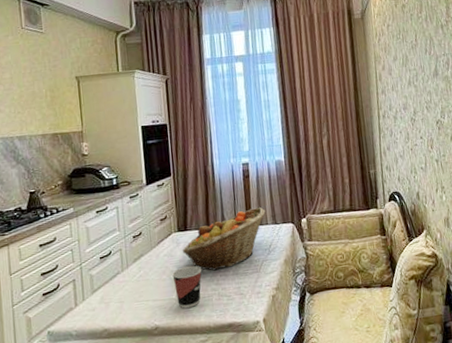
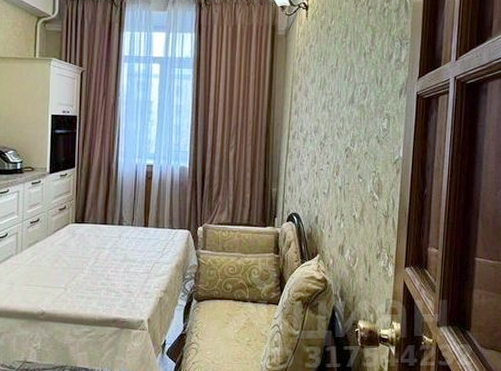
cup: present [172,265,202,308] -> none [64,258,94,298]
fruit basket: present [182,206,266,271] -> none [77,209,163,266]

